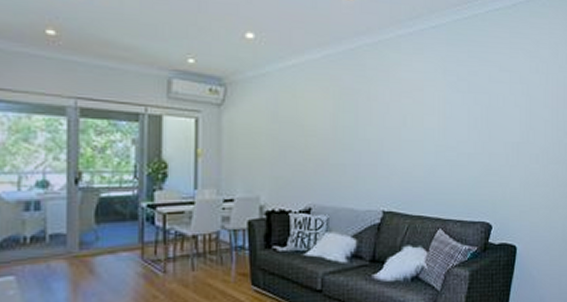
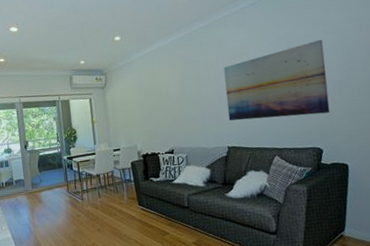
wall art: none [388,88,507,180] -> present [223,39,330,121]

